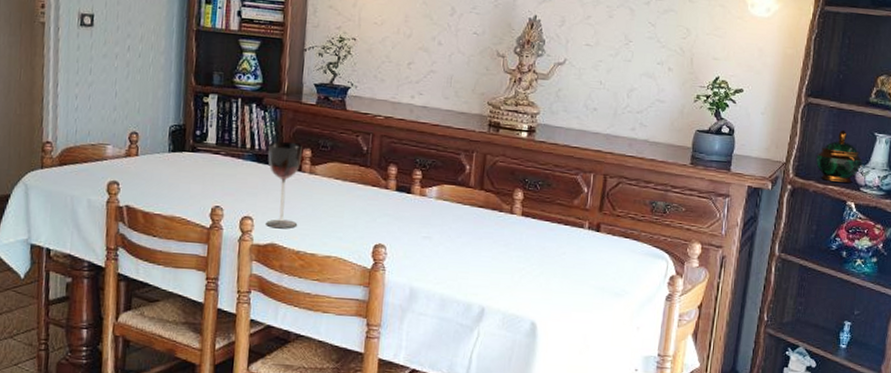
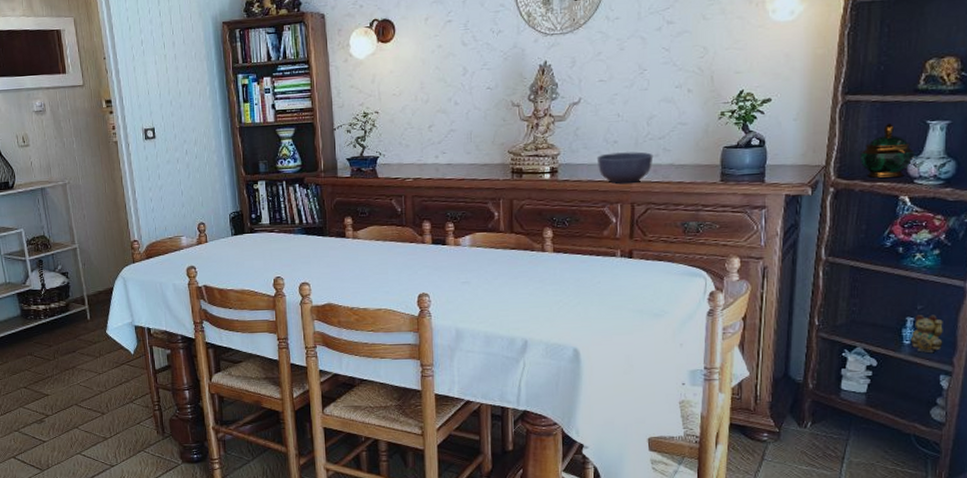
wineglass: present [266,141,302,229] -> none [314,213,348,290]
bowl: none [575,120,630,155] -> present [596,151,654,185]
decorative figurine: none [846,320,875,360] -> present [910,314,943,354]

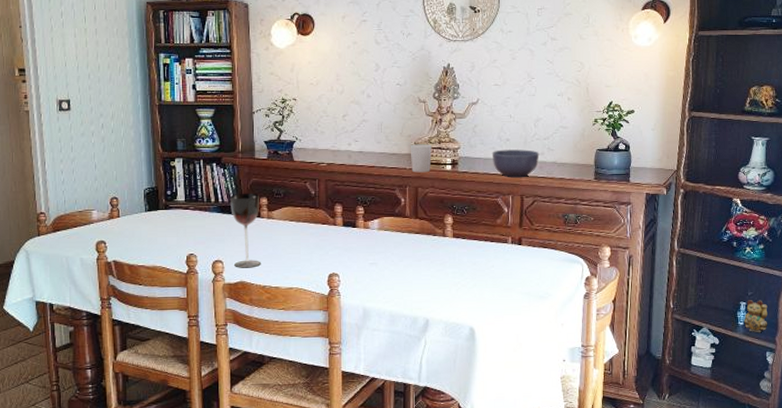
wineglass: none [314,213,348,290] -> present [230,193,261,268]
candle holder: none [503,152,528,184] -> present [410,144,432,173]
decorative jar: present [859,124,915,179] -> none [702,138,744,183]

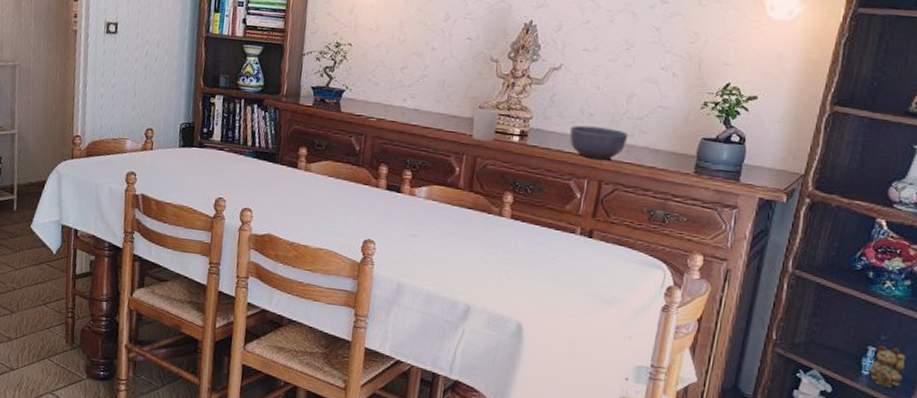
wineglass: present [230,193,261,268] -> none [264,139,299,221]

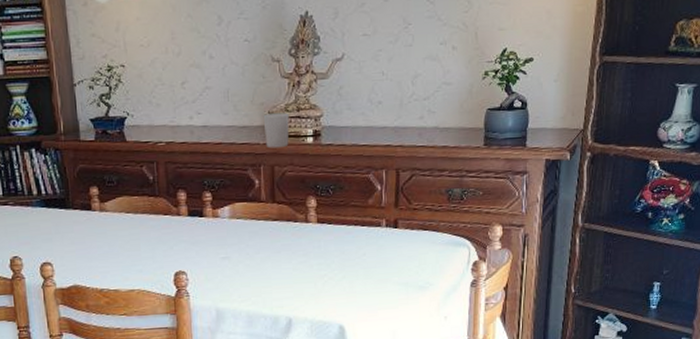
bowl: present [569,125,629,161] -> none [361,113,418,149]
decorative figurine: present [869,345,906,389] -> none [656,279,686,317]

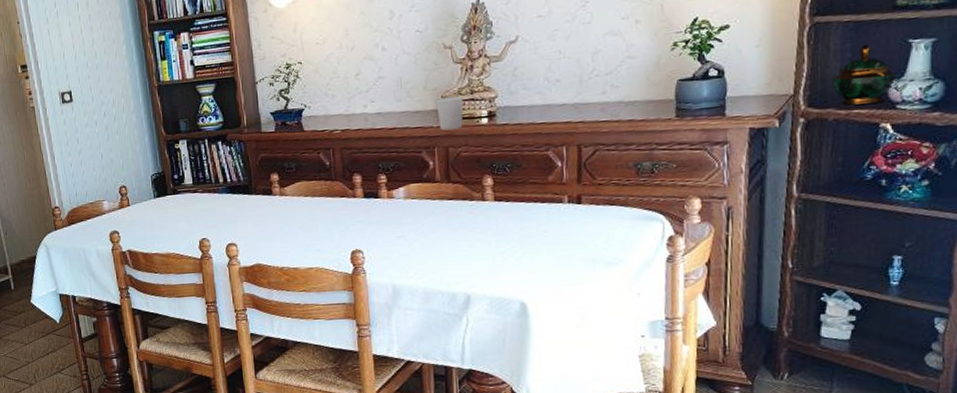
decorative jar: none [614,86,665,143] -> present [832,45,896,105]

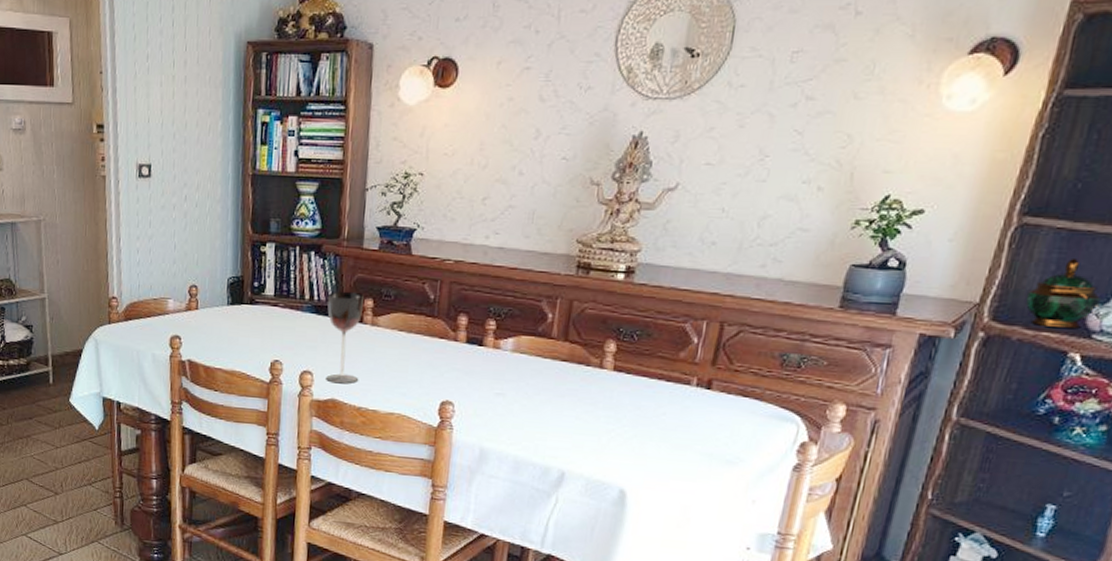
wineglass: none [239,169,276,250] -> present [326,291,364,384]
candle holder: present [436,96,463,131] -> none [567,242,600,282]

